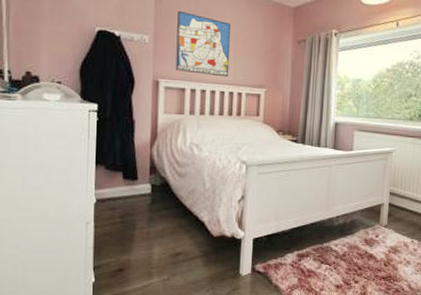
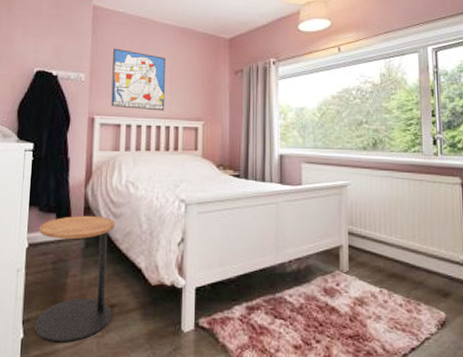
side table: none [105,174,180,285] -> present [35,216,115,343]

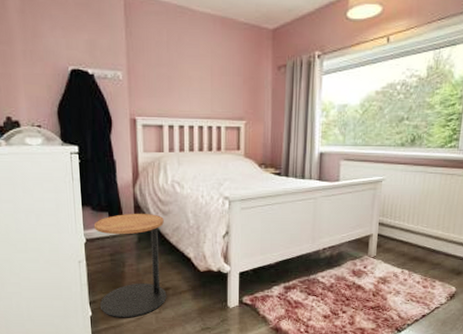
wall art: present [111,48,166,111] -> none [150,42,207,111]

